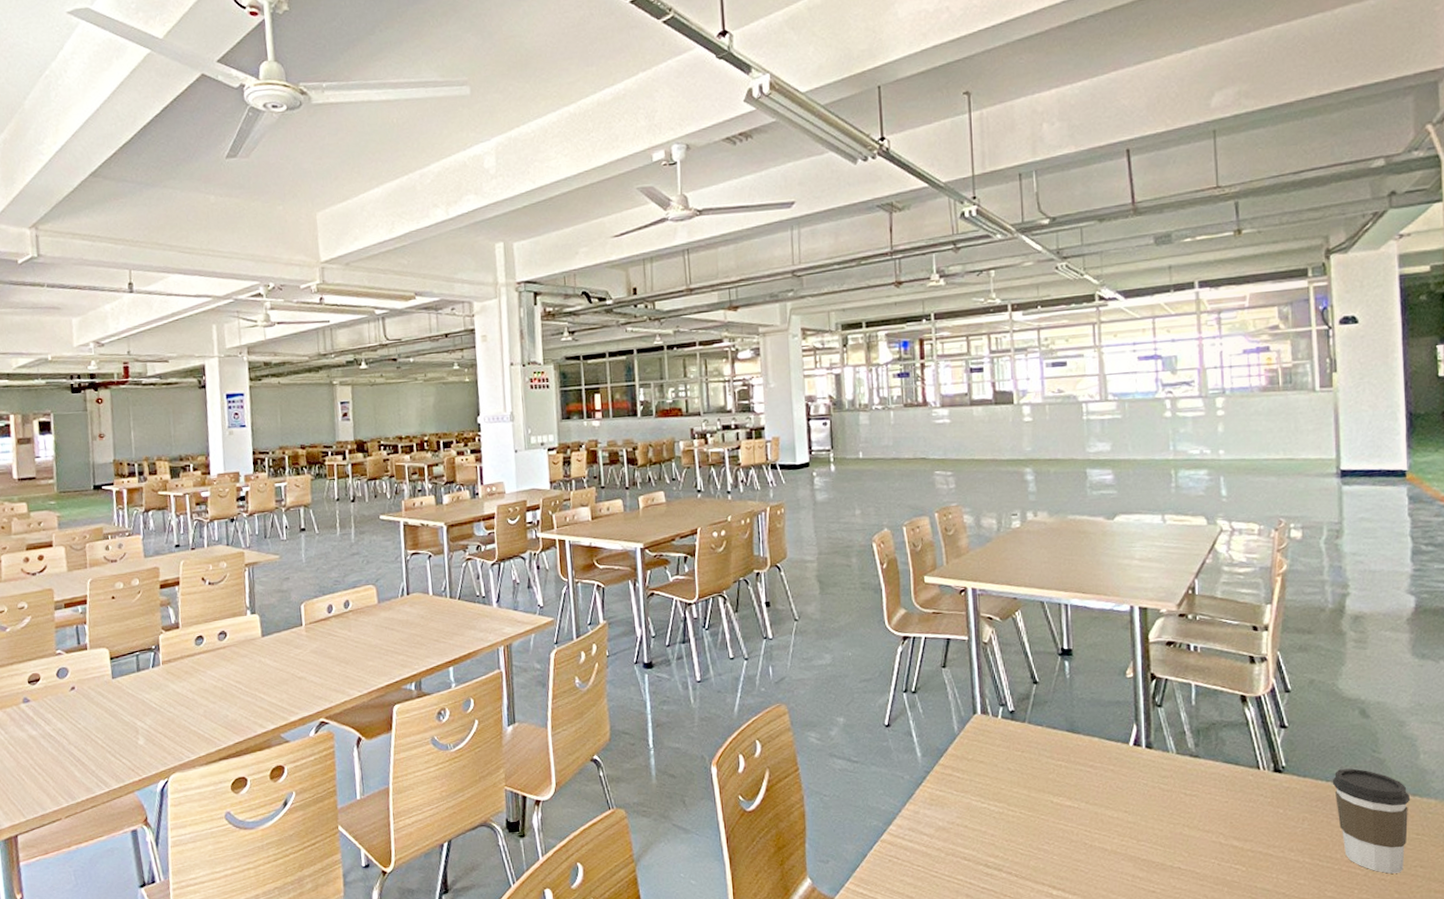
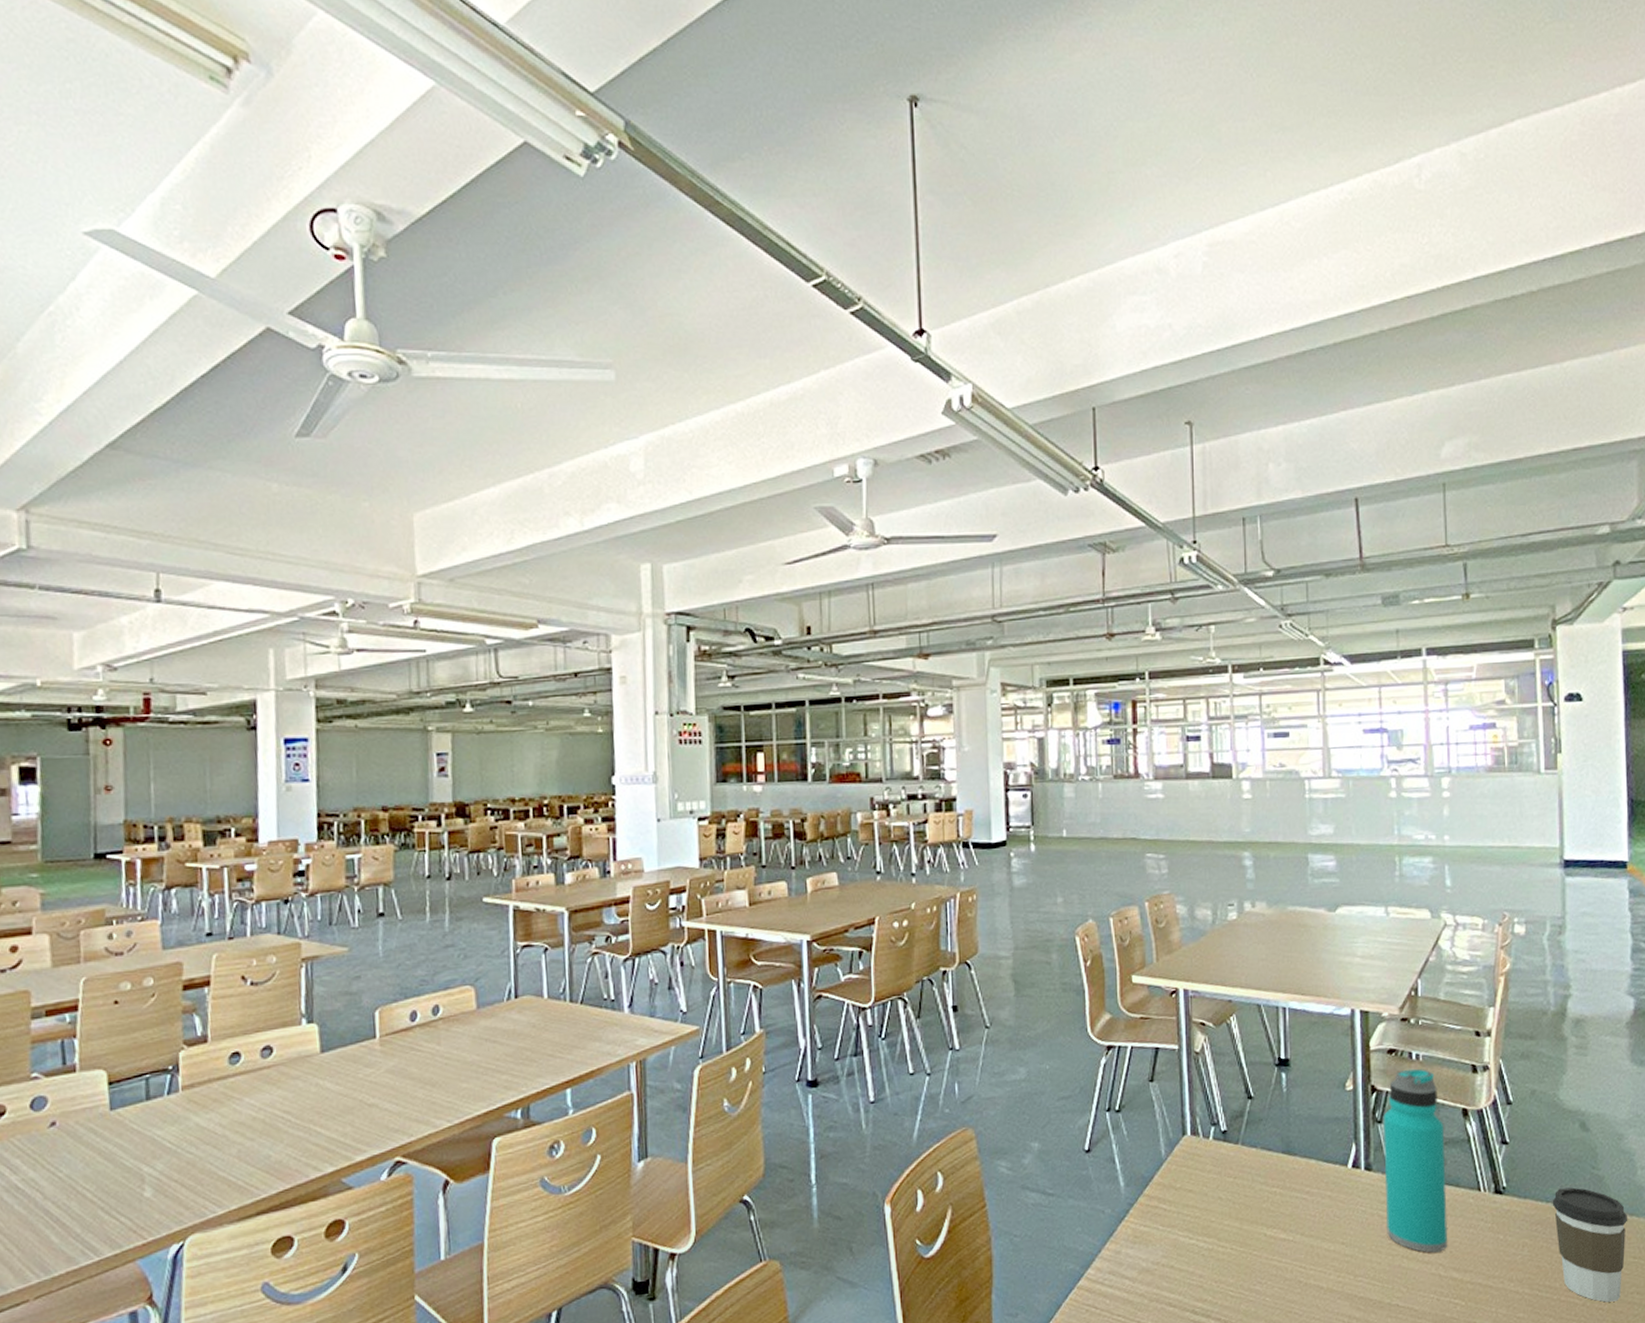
water bottle: none [1162,658,1228,823] -> present [1383,1068,1448,1253]

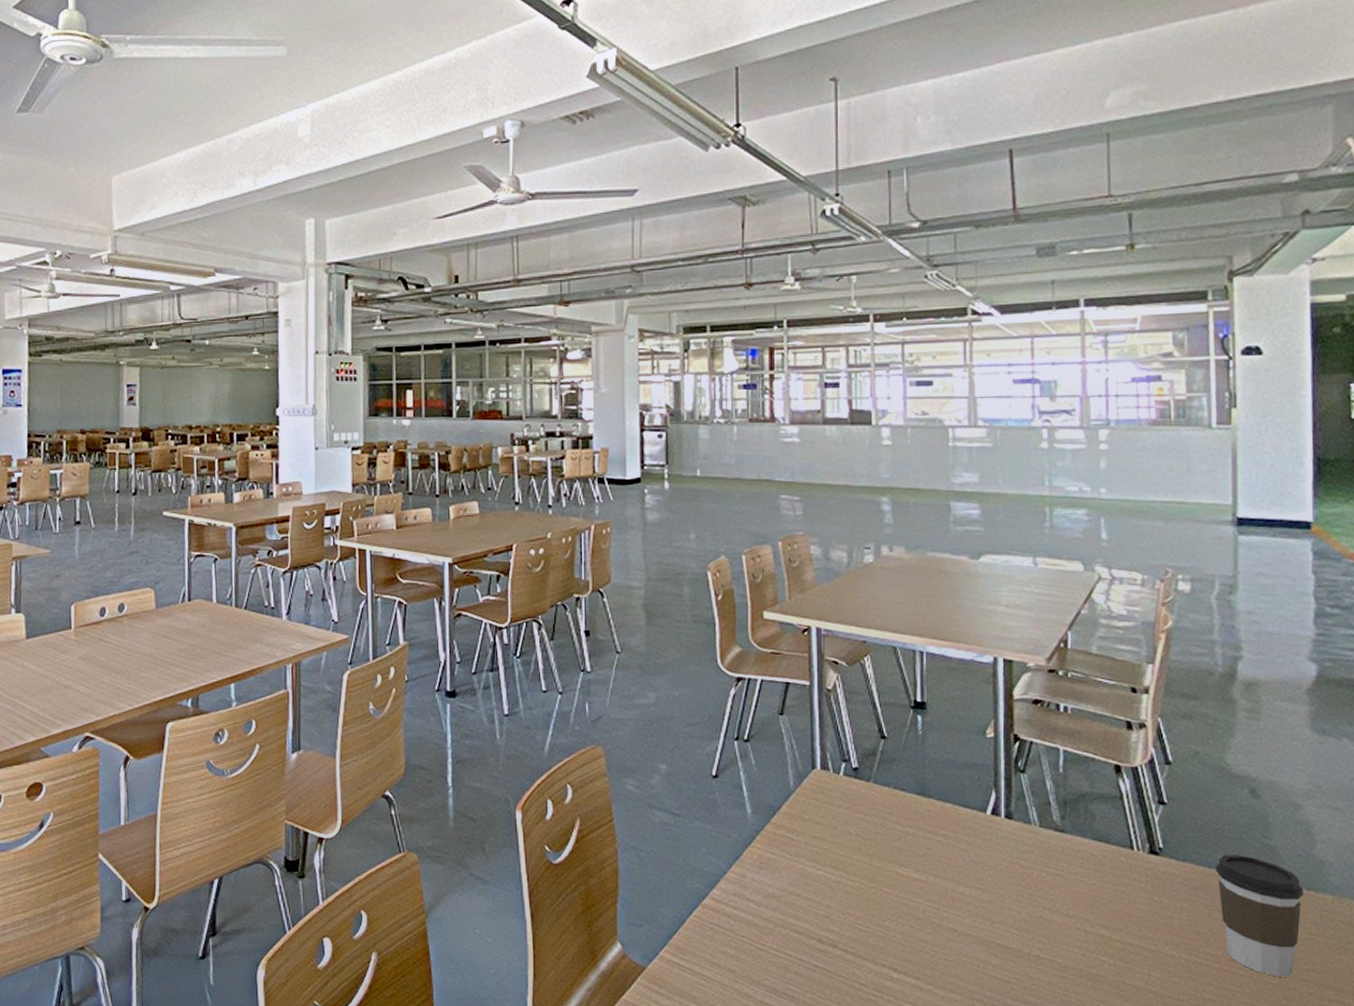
water bottle: present [1383,1068,1448,1253] -> none [1026,720,1096,907]

